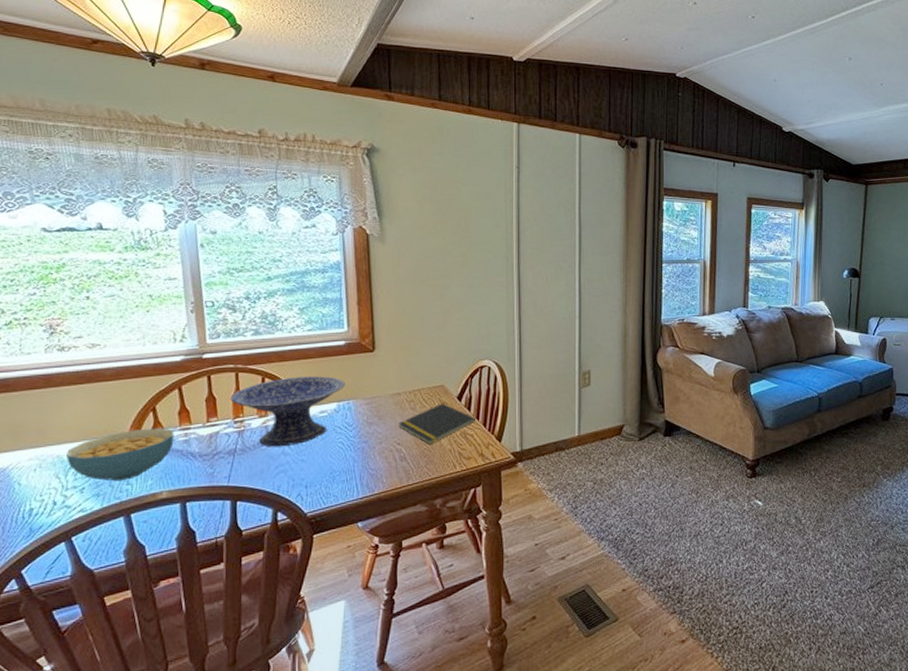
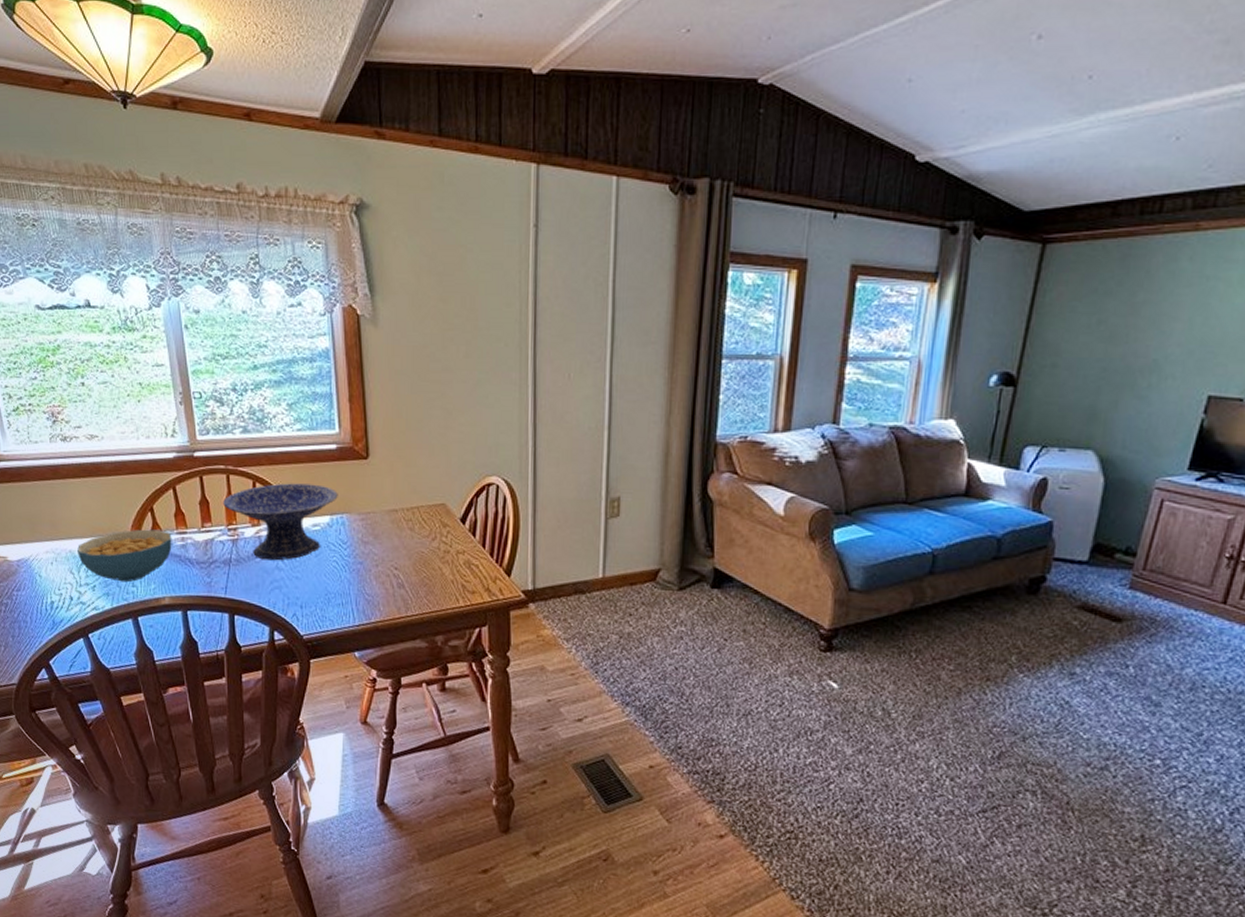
notepad: present [398,403,477,445] -> none [396,525,482,573]

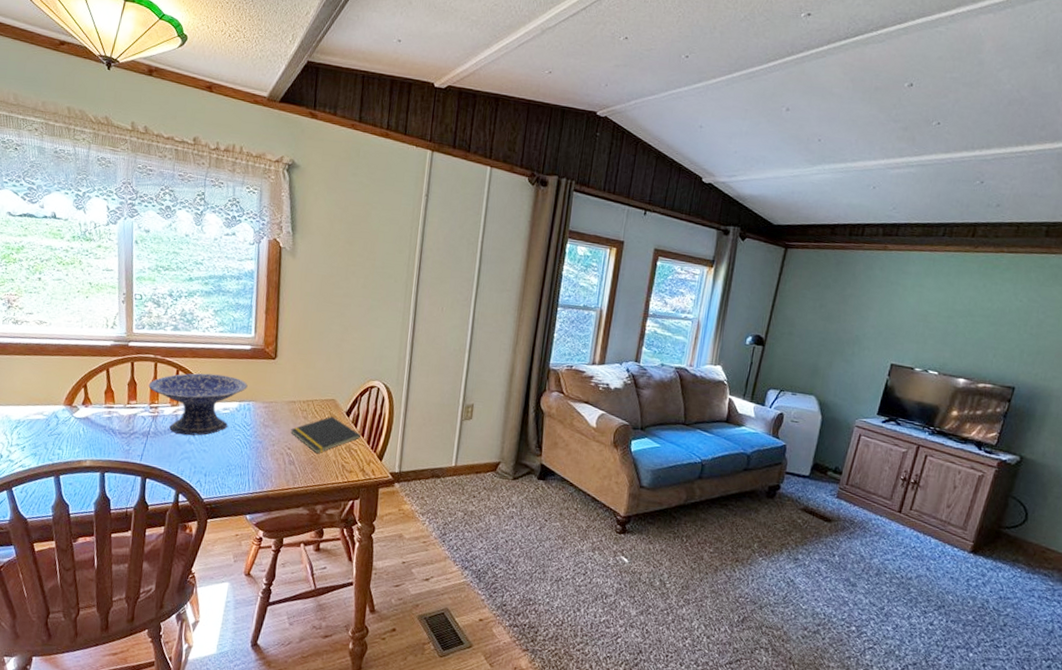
cereal bowl: present [77,529,172,583] -> none [13,402,100,446]
notepad: none [396,525,482,573] -> present [290,416,362,454]

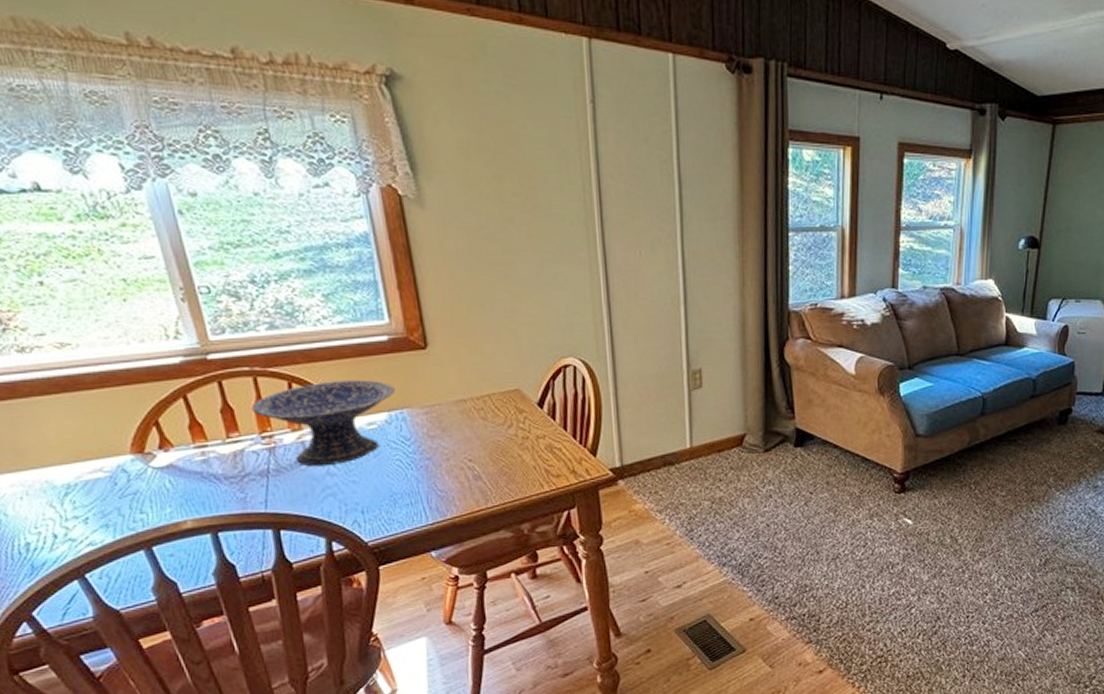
notepad: present [290,416,362,454] -> none [467,411,564,461]

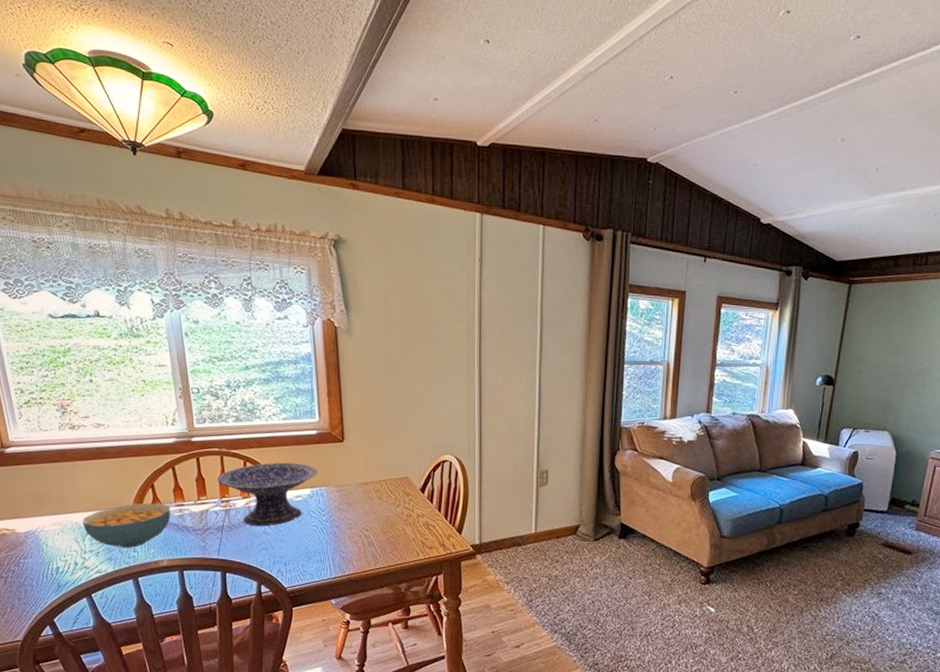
cereal bowl: none [56,446,190,510] -> present [83,503,171,549]

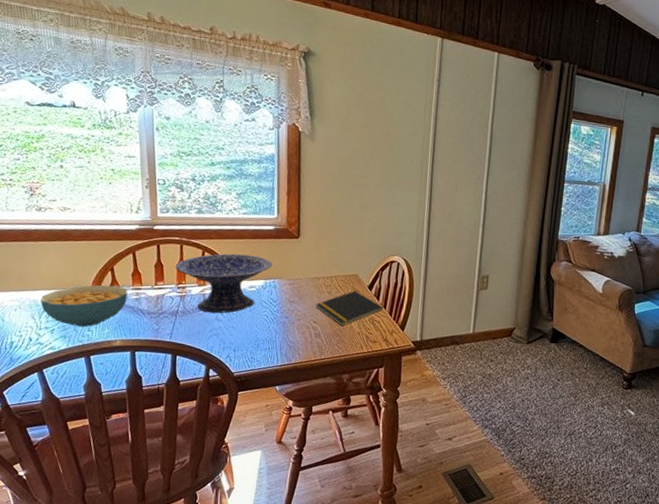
notepad: none [366,494,439,533] -> present [316,290,384,326]

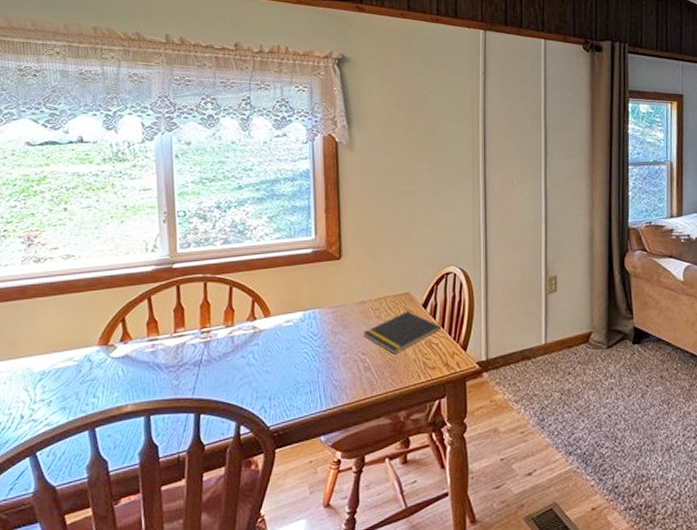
cereal bowl: present [40,285,128,328] -> none [36,339,142,394]
decorative bowl: present [175,253,273,314] -> none [198,284,311,358]

